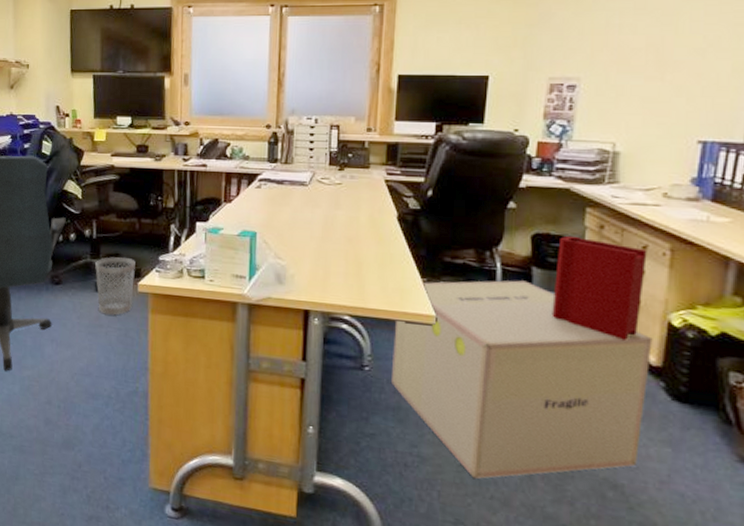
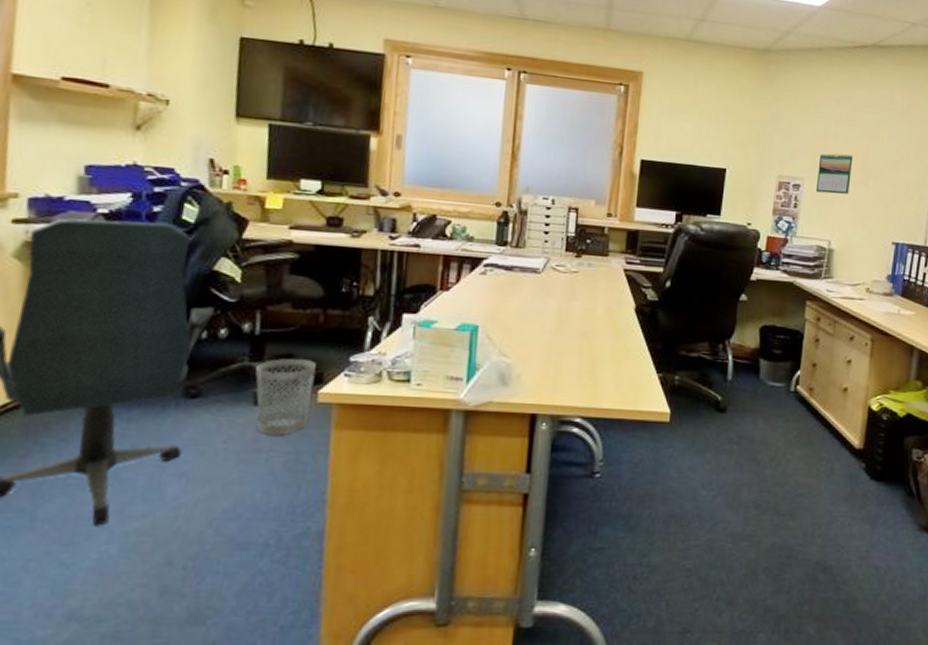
cardboard box: present [392,280,653,479] -> none [623,372,857,581]
binder: present [552,235,647,340] -> none [775,327,854,426]
calendar: none [595,46,644,92] -> present [815,153,853,195]

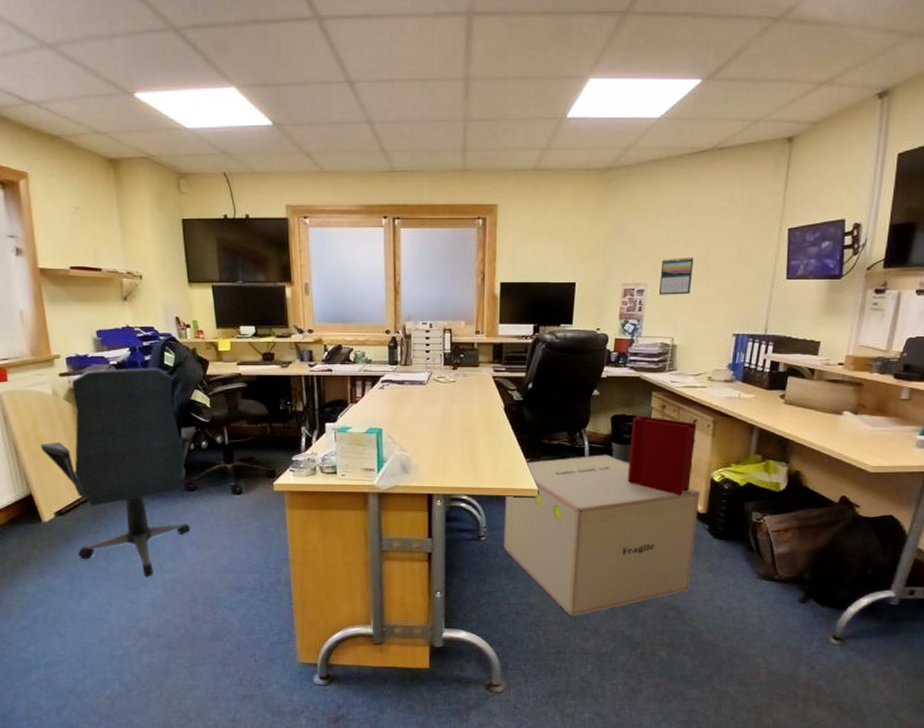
wastebasket: present [255,358,316,435] -> none [230,461,270,515]
cardboard box: none [623,372,857,581] -> present [504,454,700,616]
binder: none [775,327,854,426] -> present [627,415,697,495]

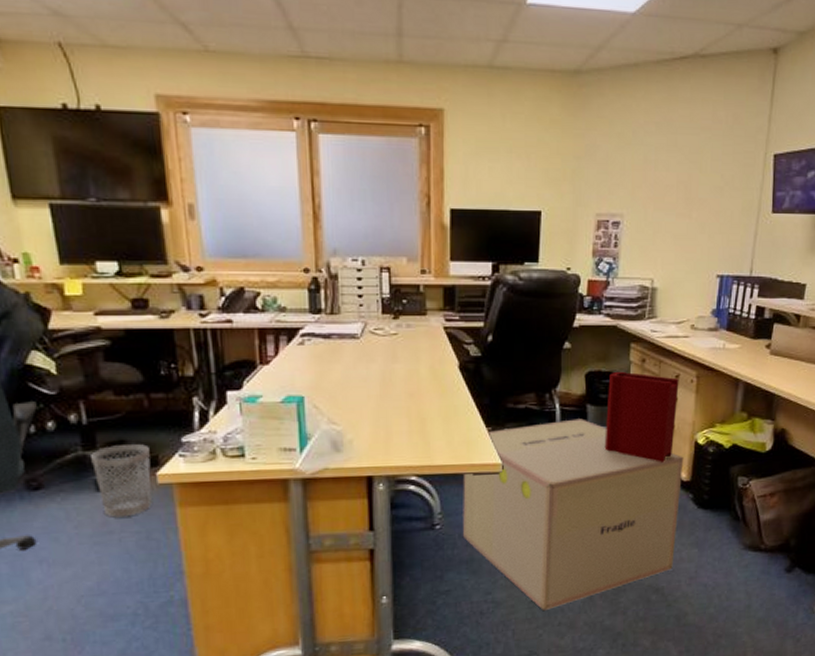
wastebasket: none [230,461,270,515] -> present [91,444,152,518]
calendar: present [658,256,694,295] -> none [636,183,675,229]

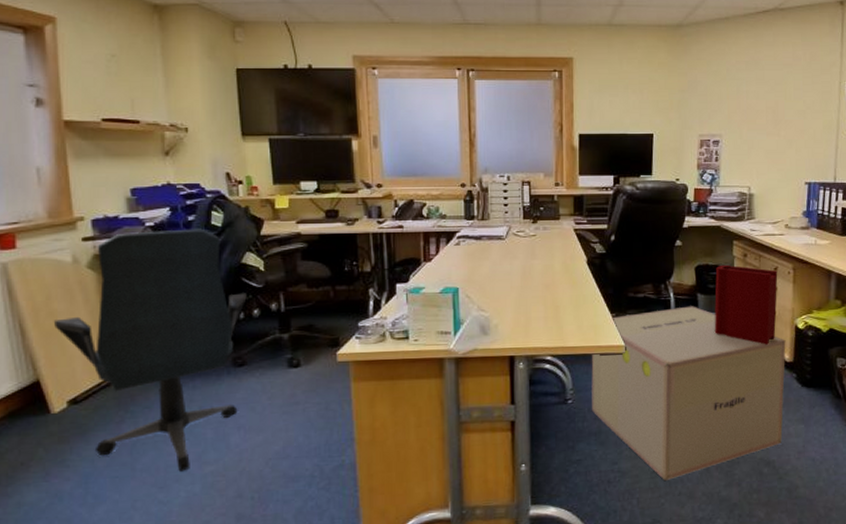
wastebasket: present [91,444,152,518] -> none [286,328,332,391]

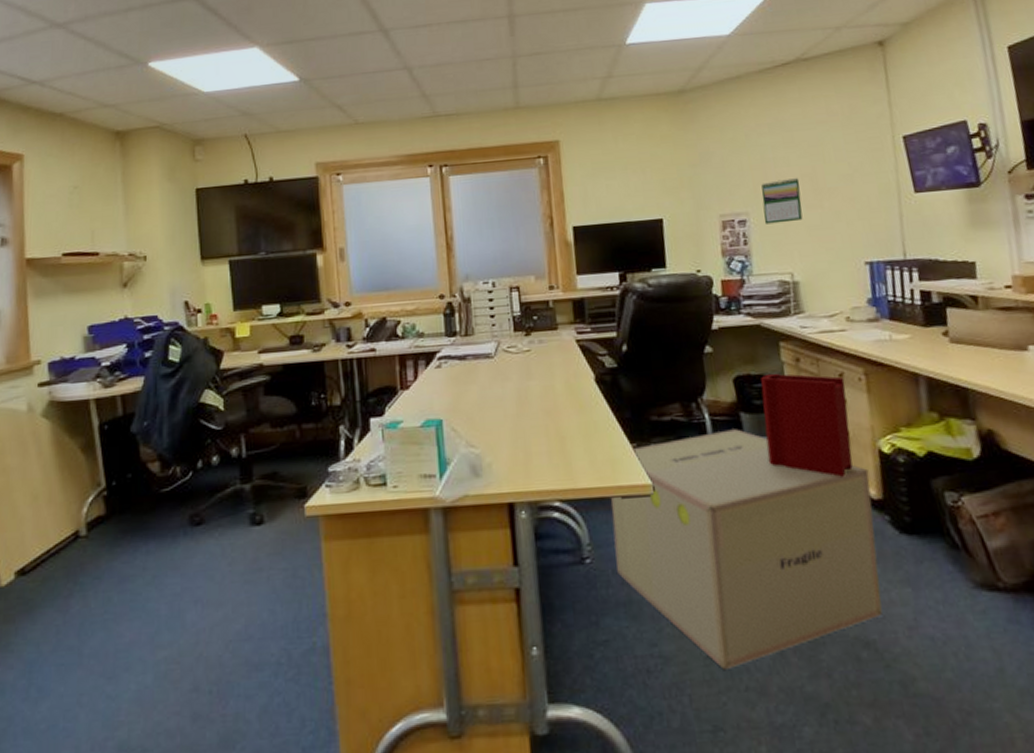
office chair: present [53,228,247,472] -> none [5,365,205,658]
calendar: none [733,109,765,146] -> present [761,177,803,224]

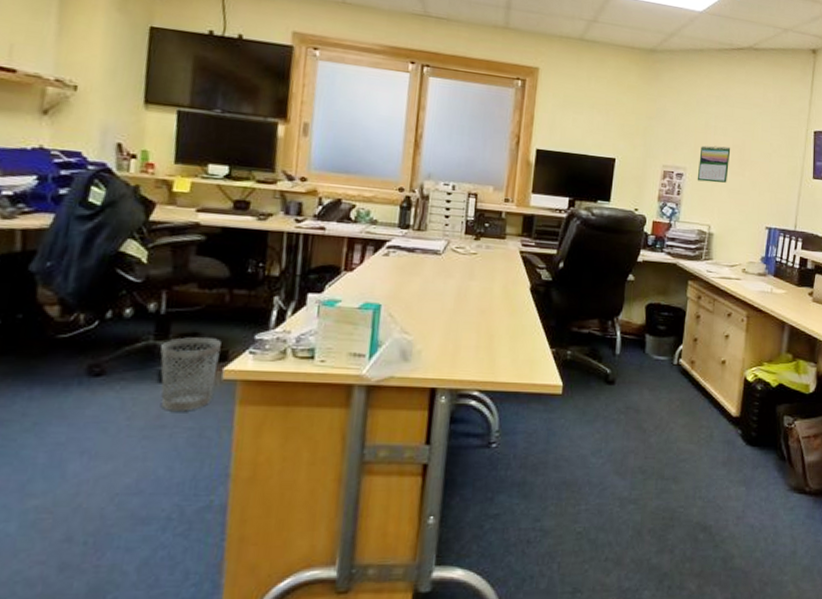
wastebasket: none [247,475,300,554] -> present [160,337,222,412]
cardboard box: present [610,429,883,669] -> none [518,347,734,543]
binder: present [761,373,853,477] -> none [660,305,731,396]

